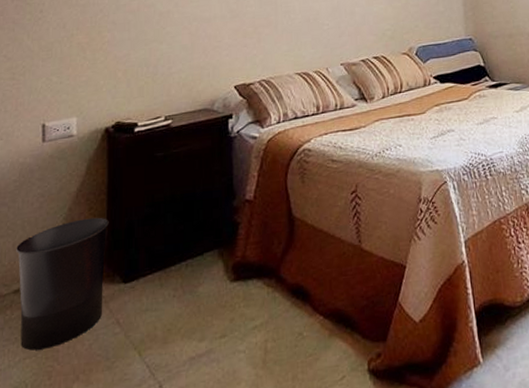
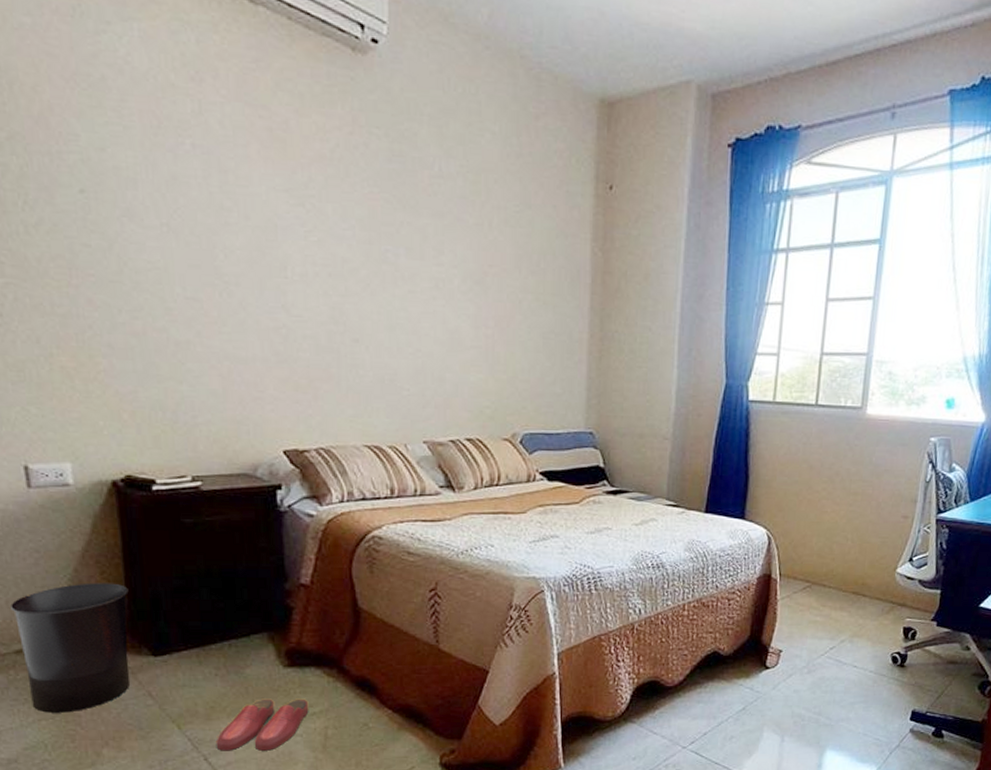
slippers: none [170,313,251,376] -> present [216,699,309,751]

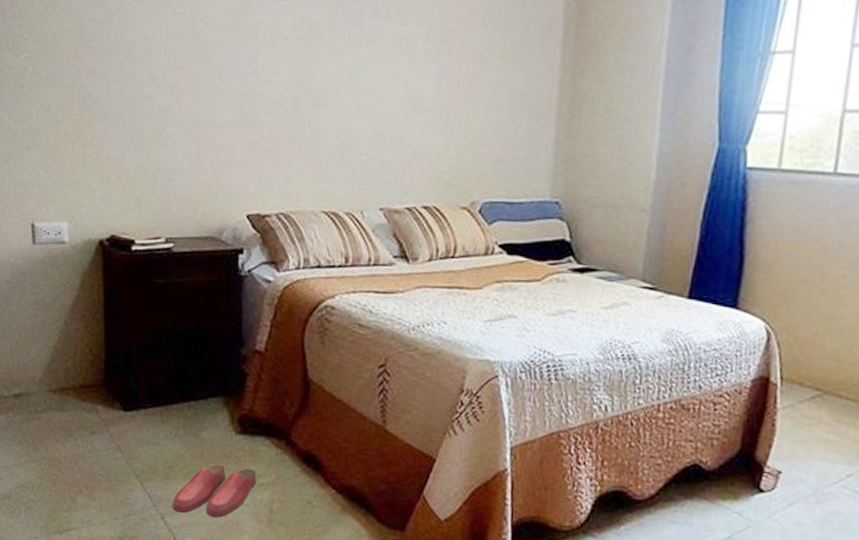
waste bin: present [10,583,131,713] -> none [13,335,107,458]

